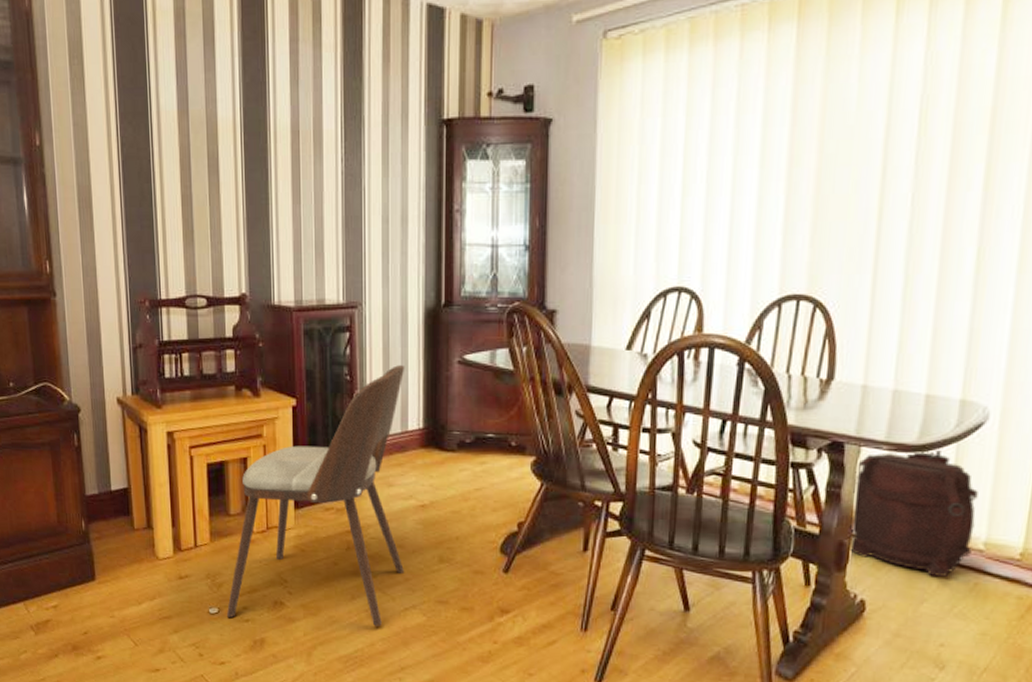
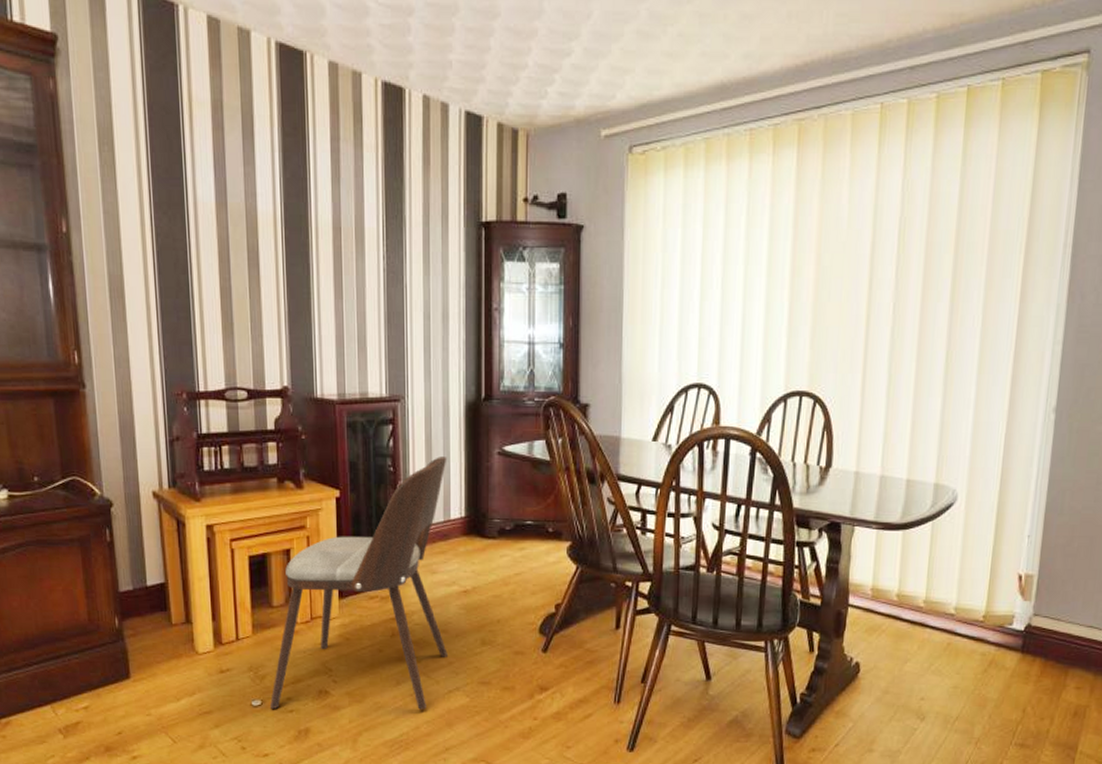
backpack: present [848,447,978,577] -> none [845,526,950,639]

